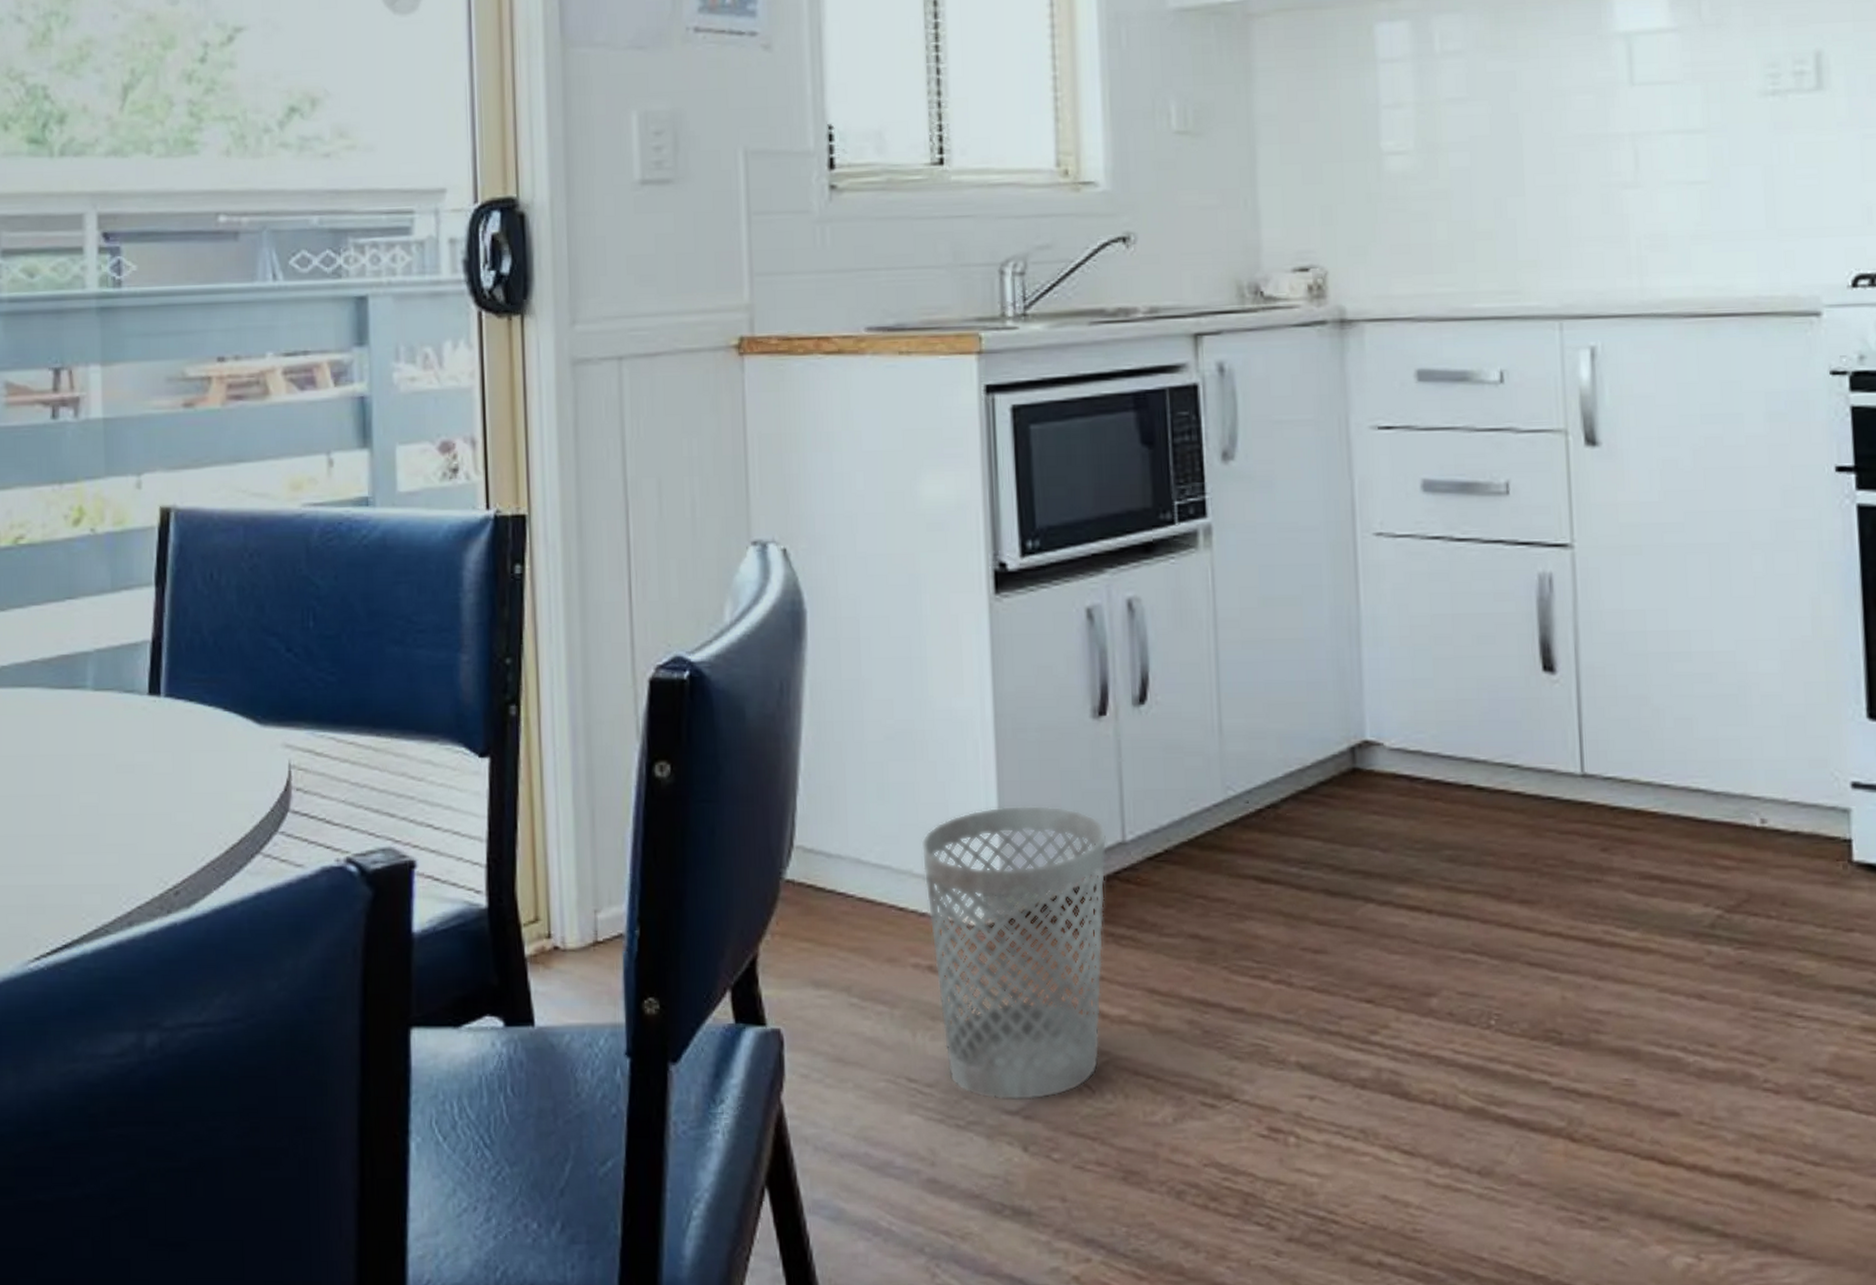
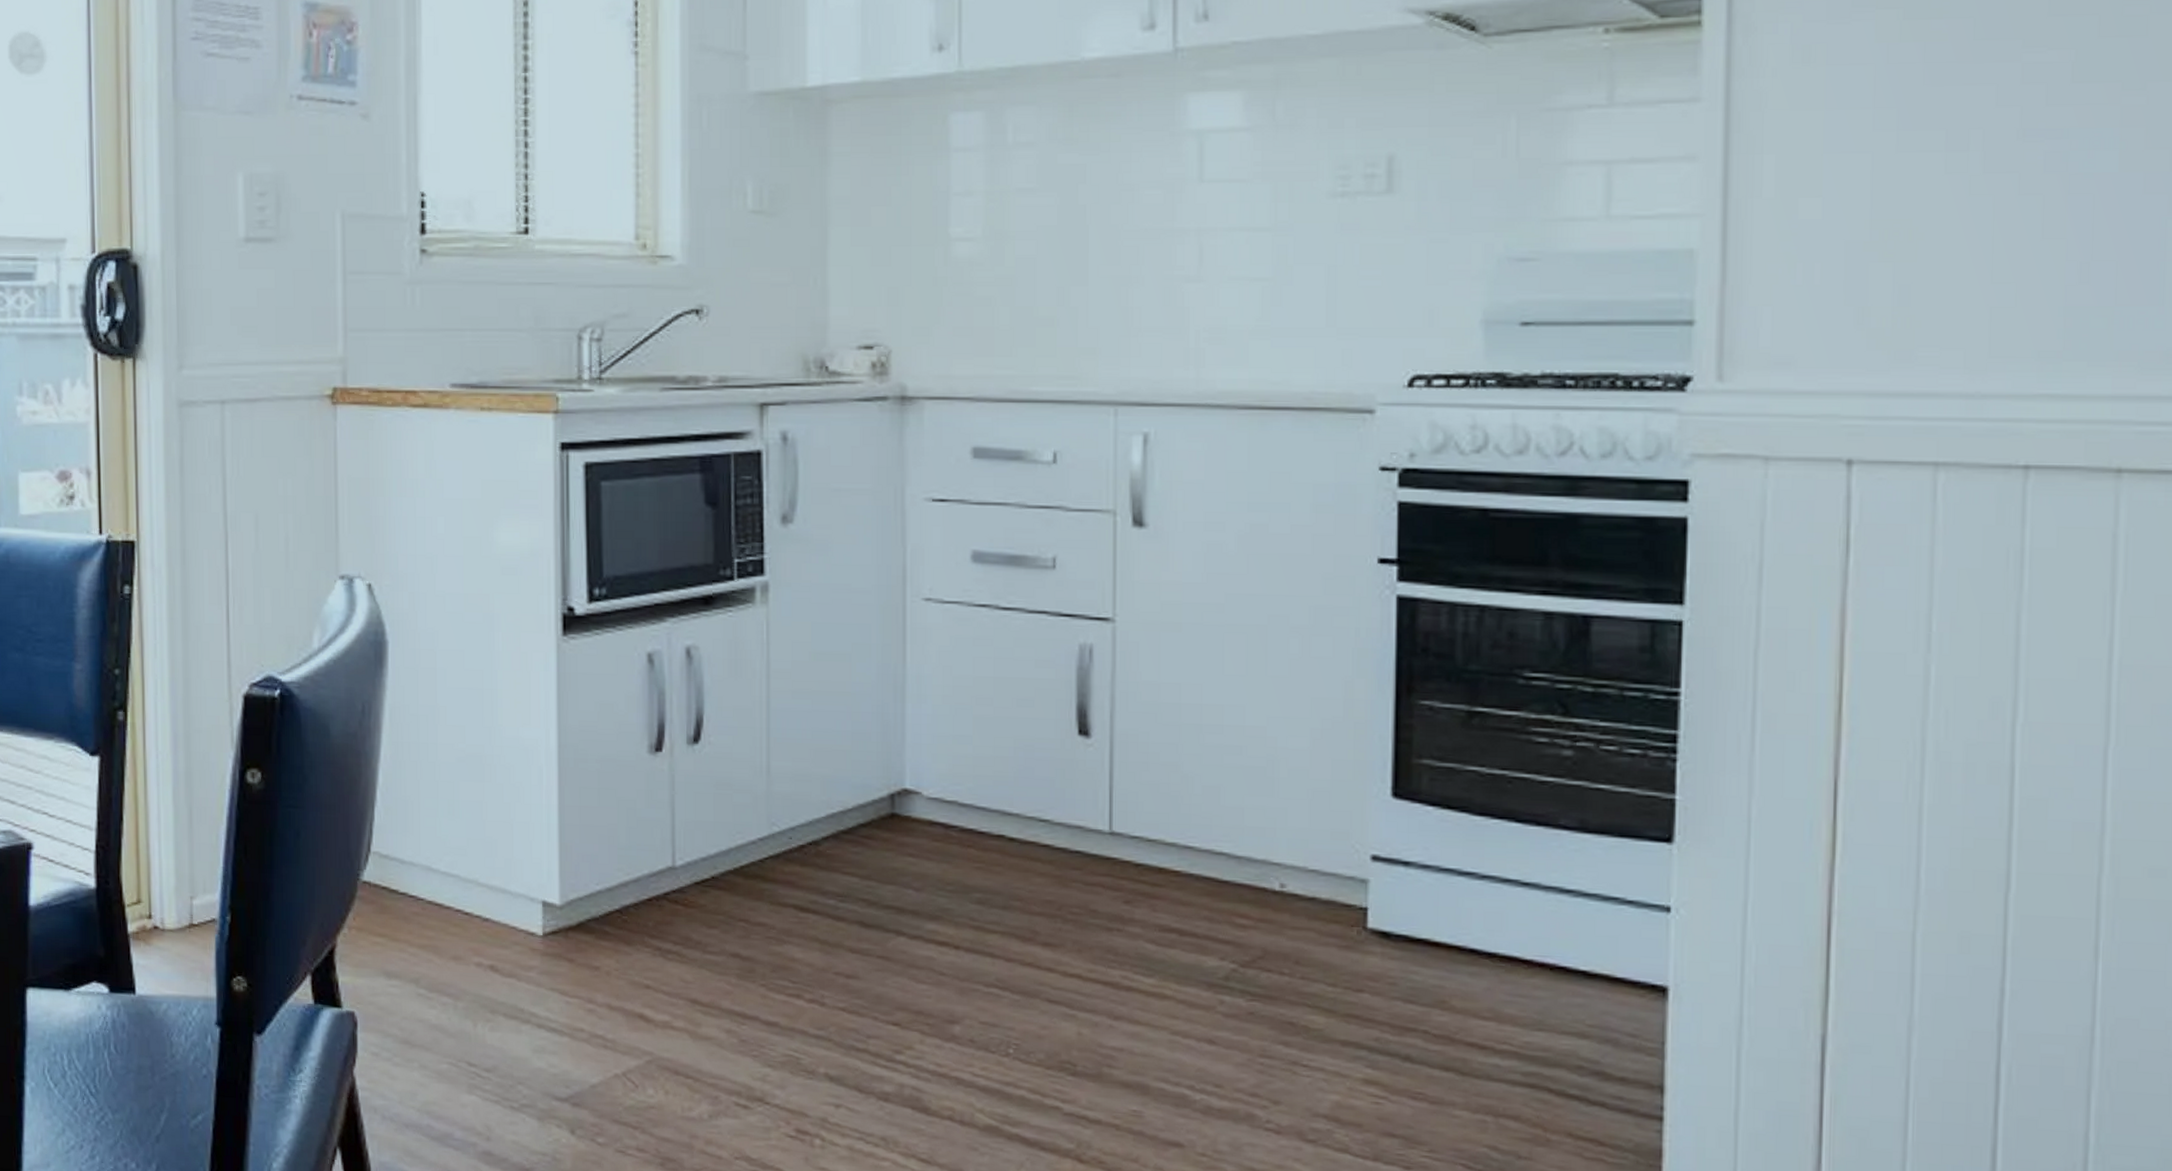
wastebasket: present [921,805,1107,1101] -> none [487,827,658,1090]

